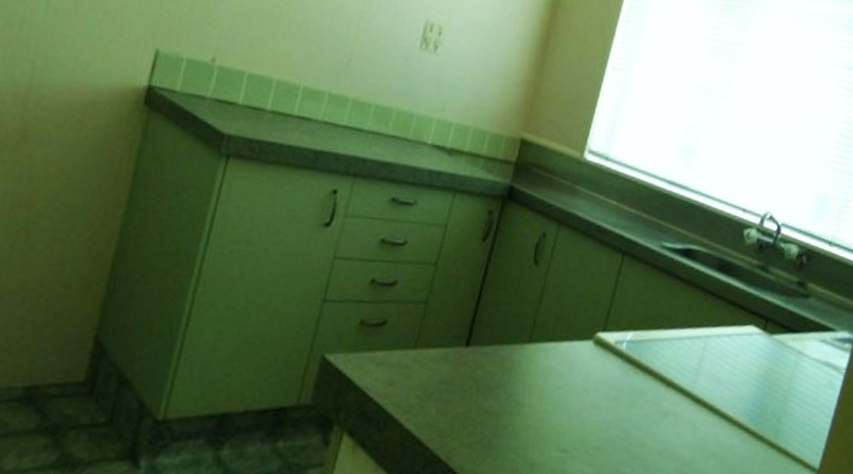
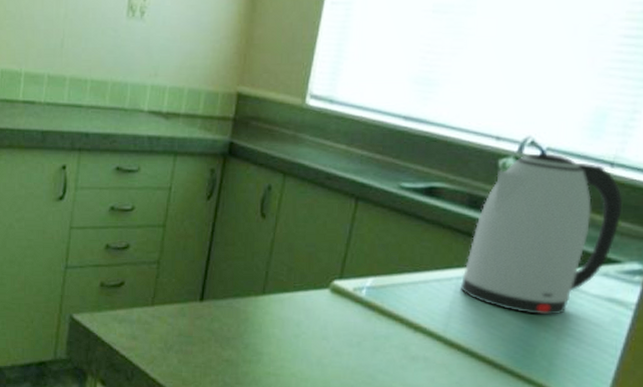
kettle: none [709,226,838,377] -> present [461,152,624,316]

